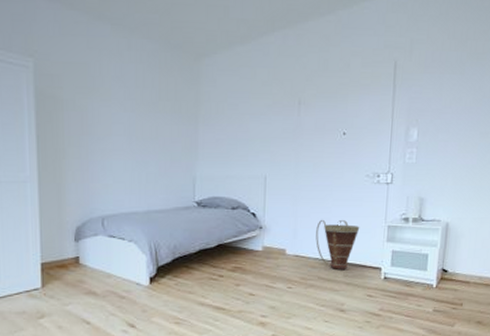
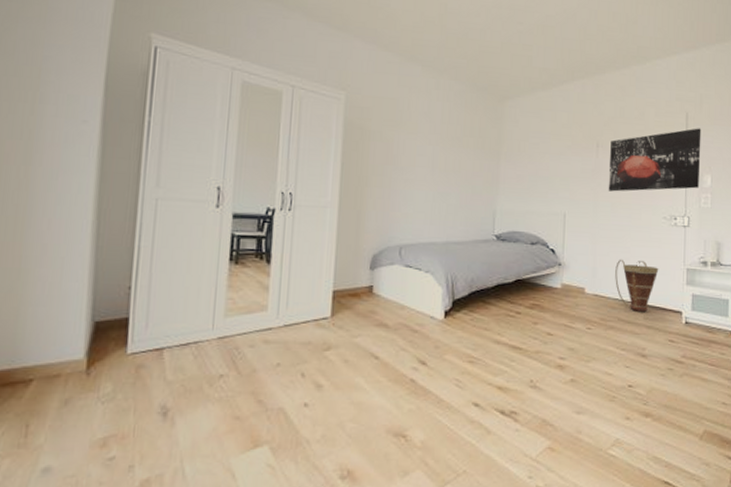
wall art: none [310,77,410,151] -> present [608,128,701,192]

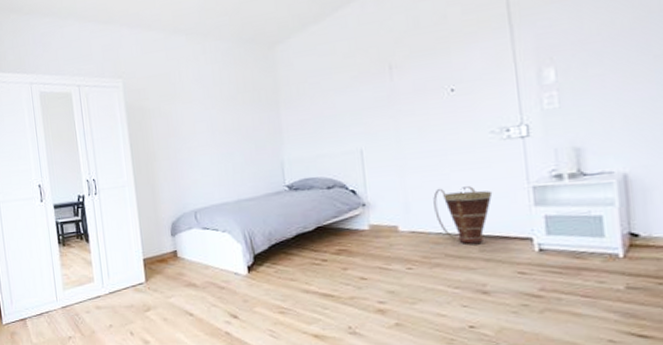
wall art: present [608,128,701,192] -> none [406,13,538,116]

